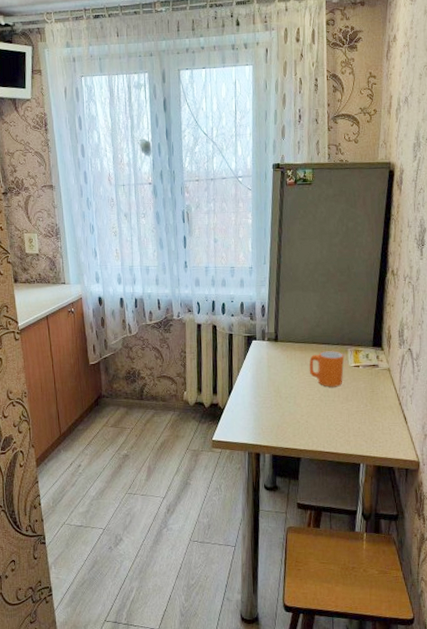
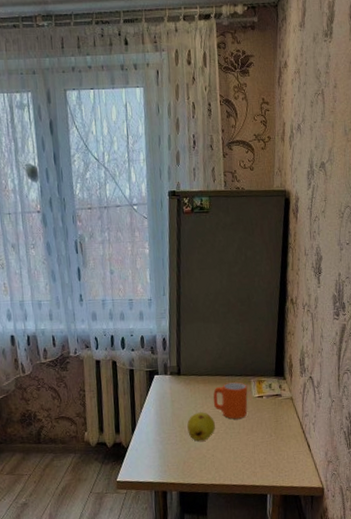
fruit: none [282,378,311,407] -> present [187,412,216,441]

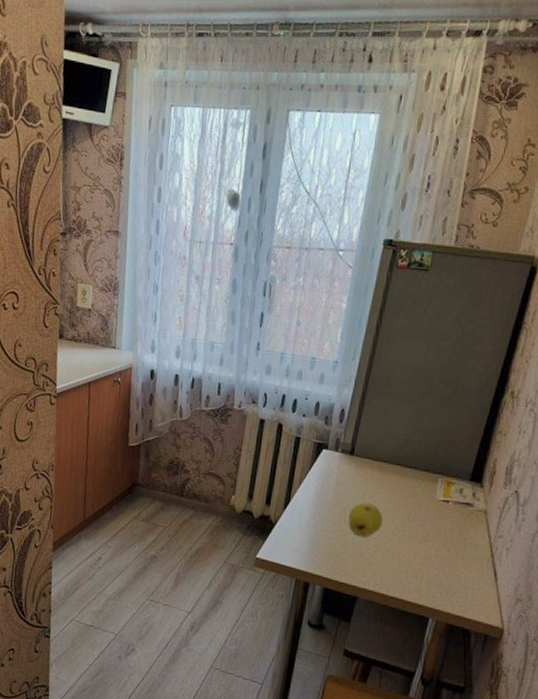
mug: present [213,382,248,419] -> none [385,476,433,522]

